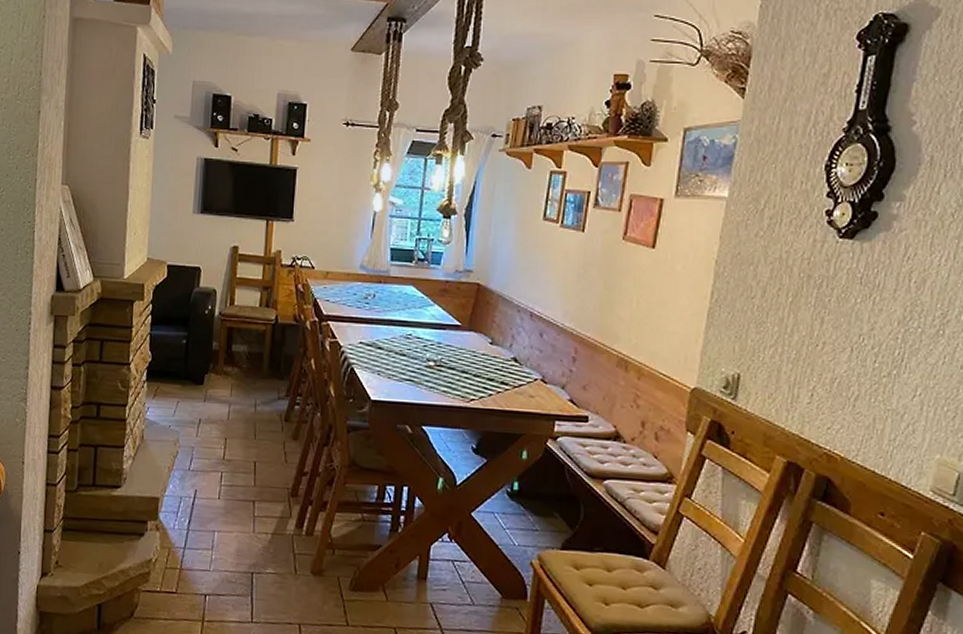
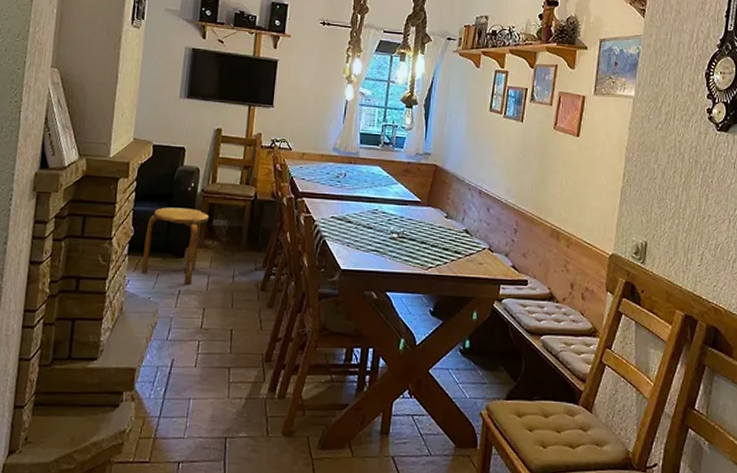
stool: none [160,331,228,415] -> present [140,207,209,286]

